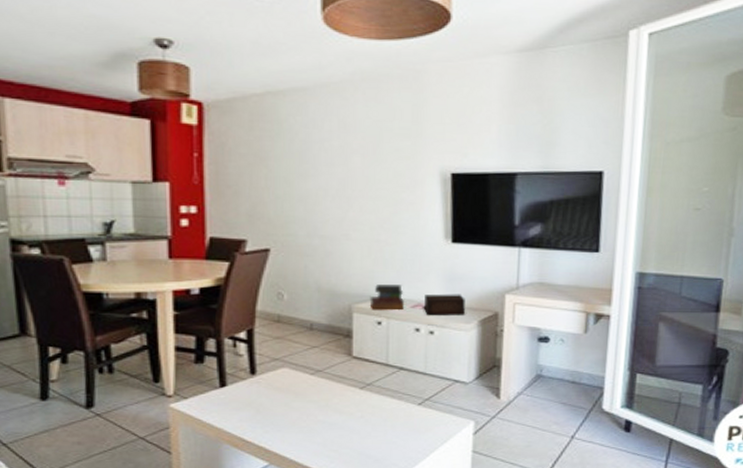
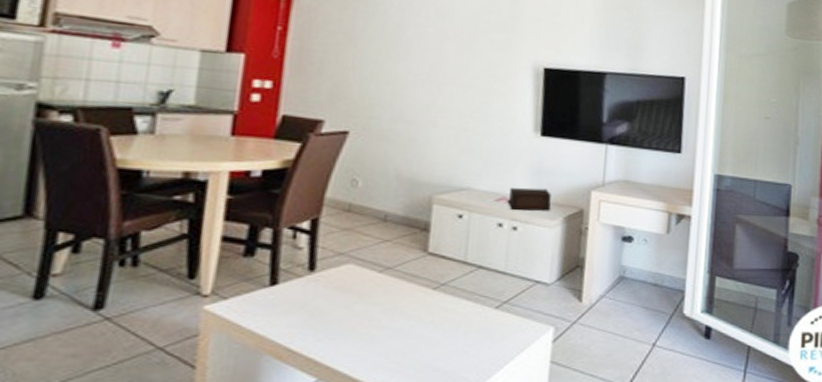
books: present [369,284,404,311] -> none [452,175,488,204]

